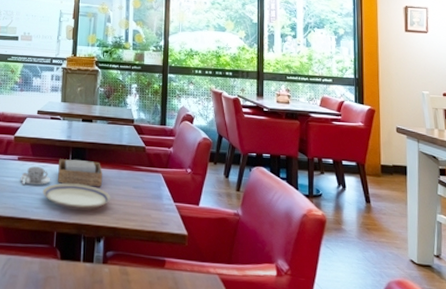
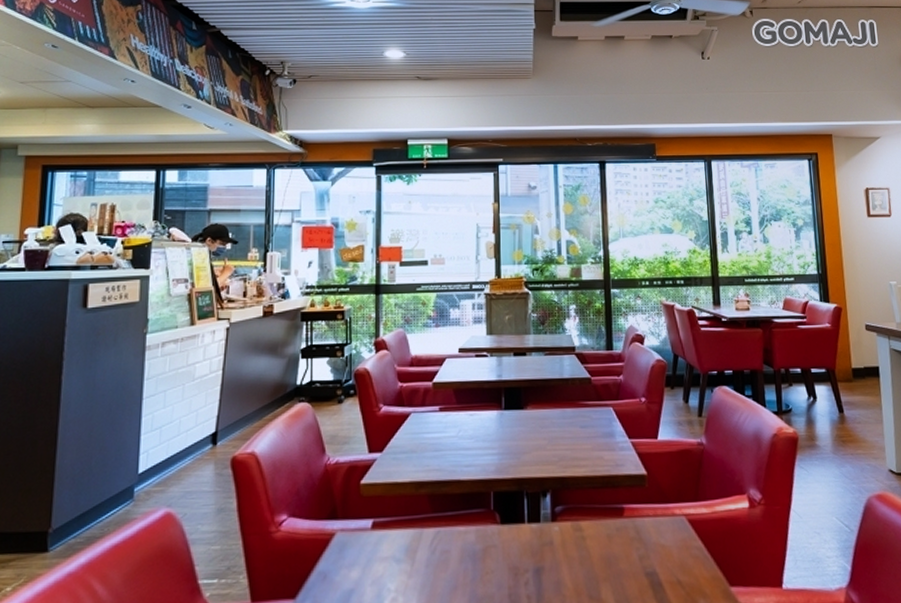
teacup: present [20,166,51,185] -> none [443,416,482,440]
plate: present [42,183,111,211] -> none [472,430,555,463]
napkin holder: present [58,159,103,187] -> none [489,402,544,433]

